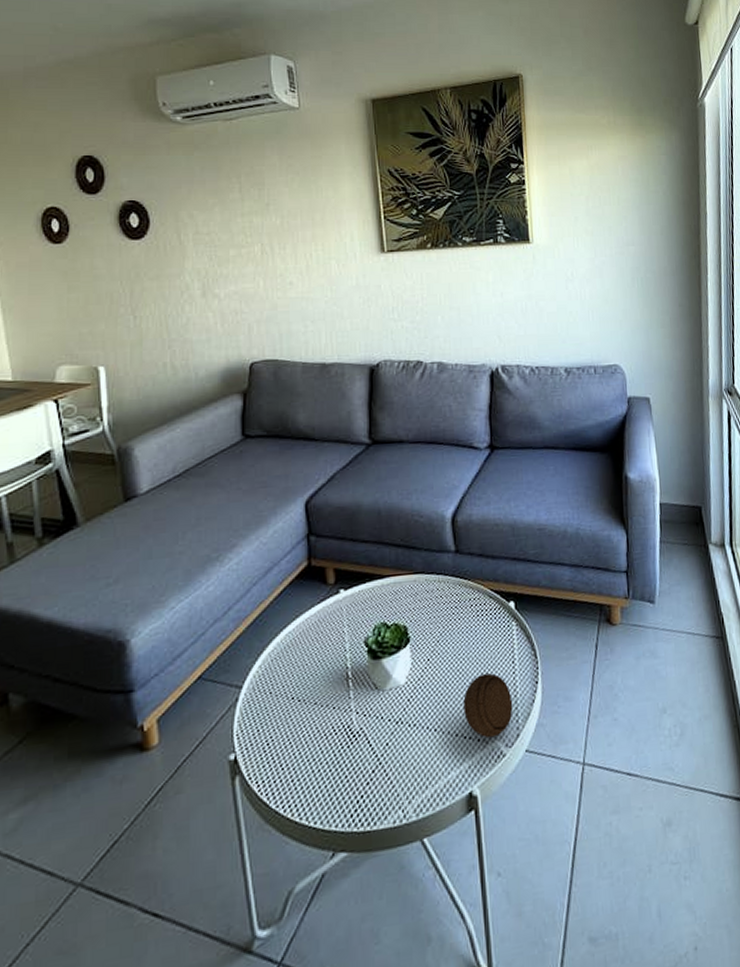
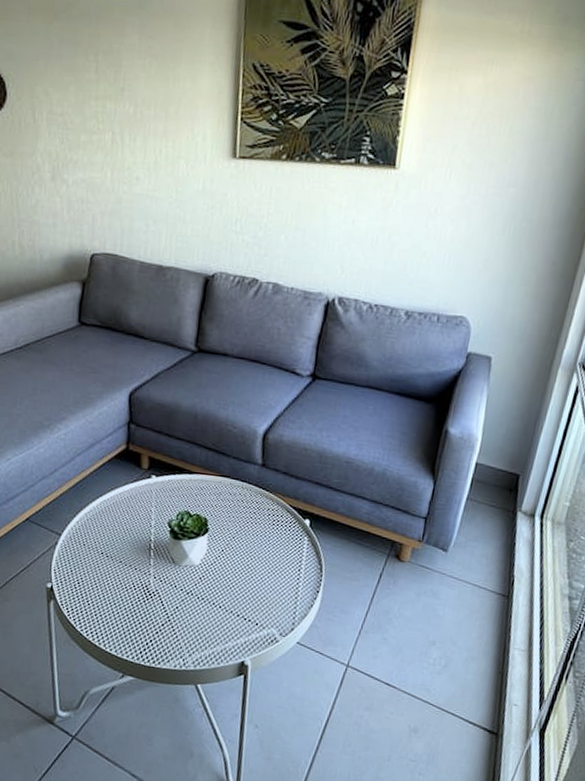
coaster: present [463,673,513,738] -> none [247,573,293,625]

